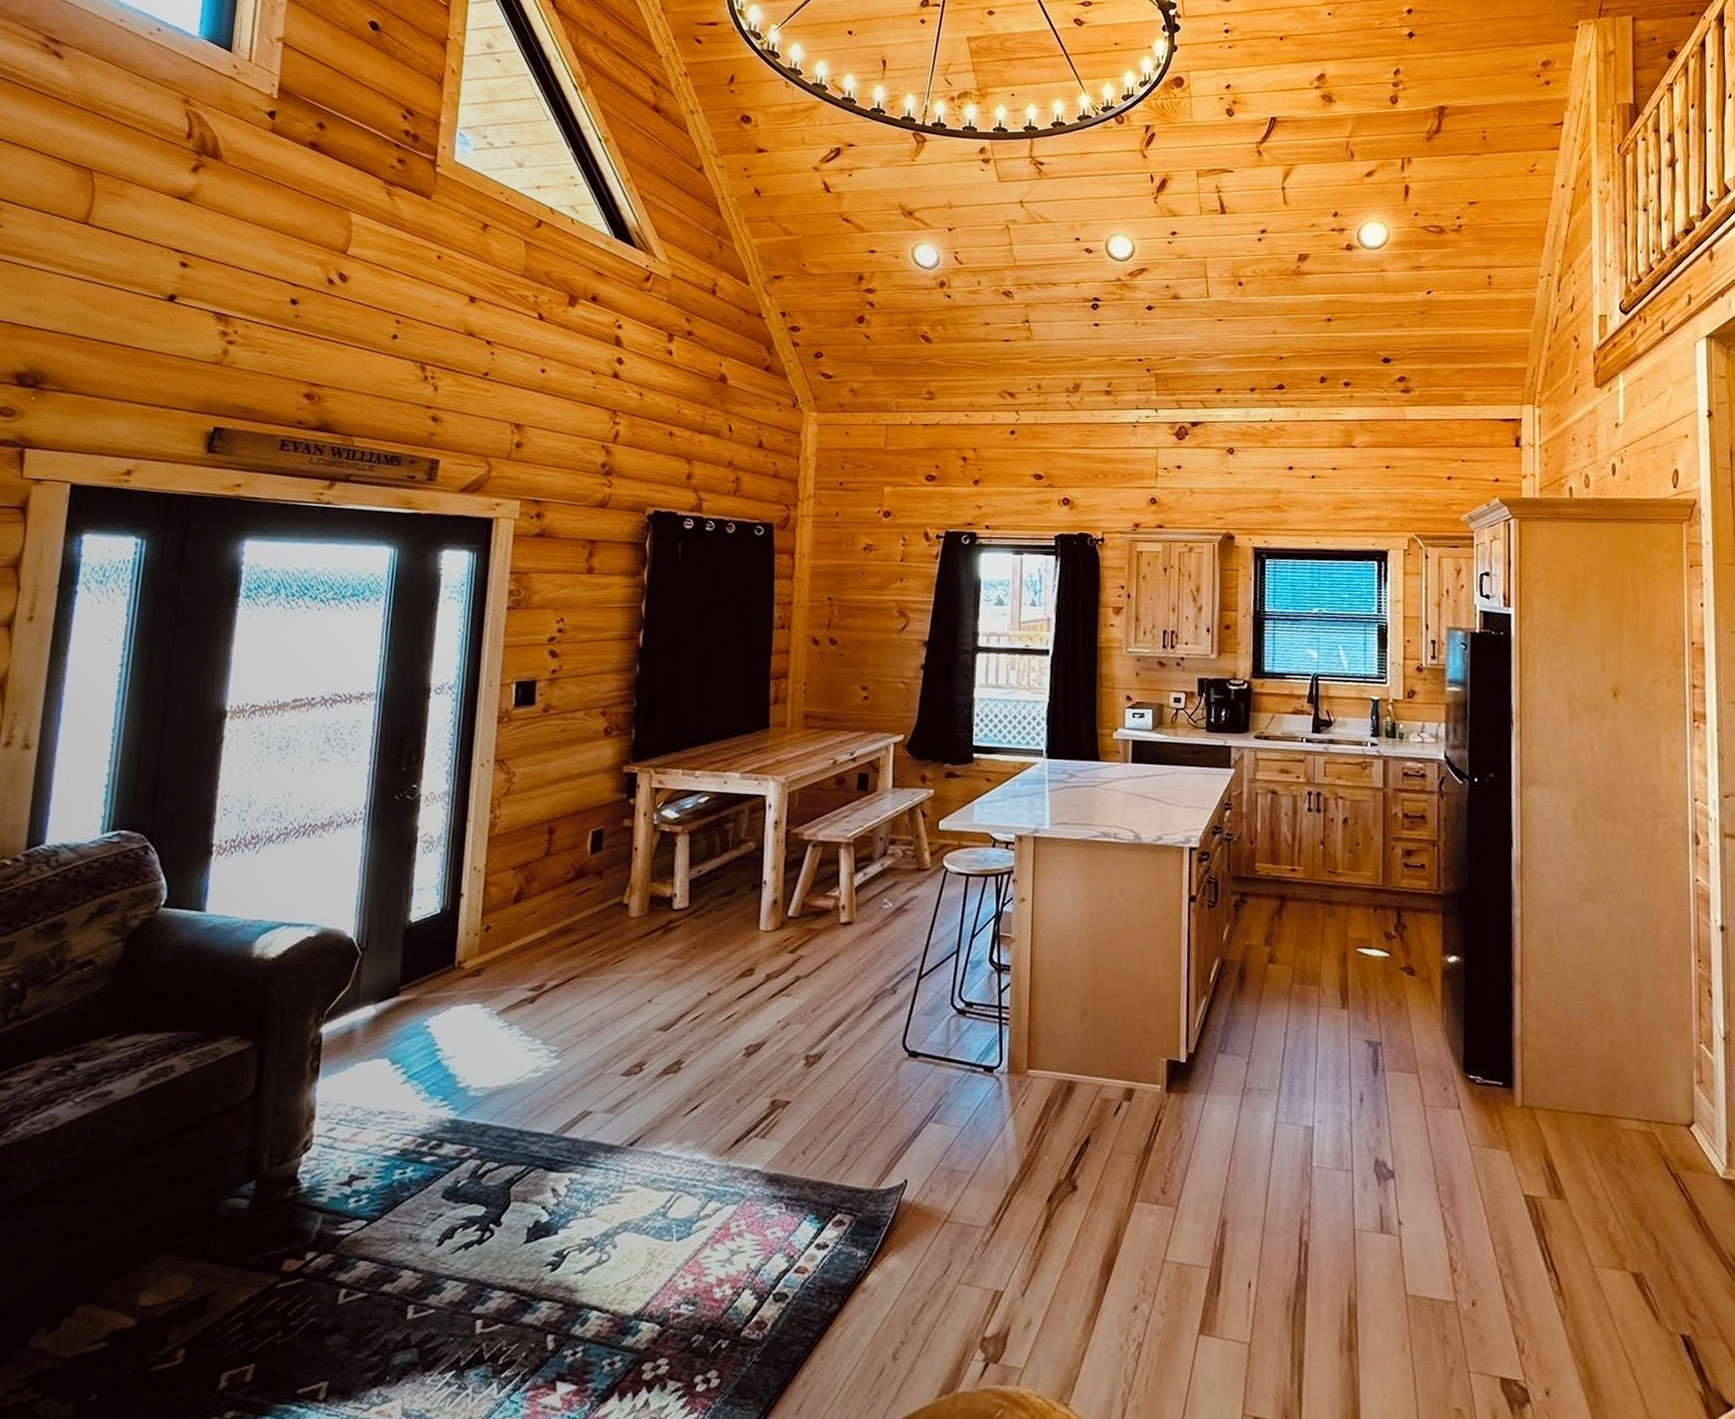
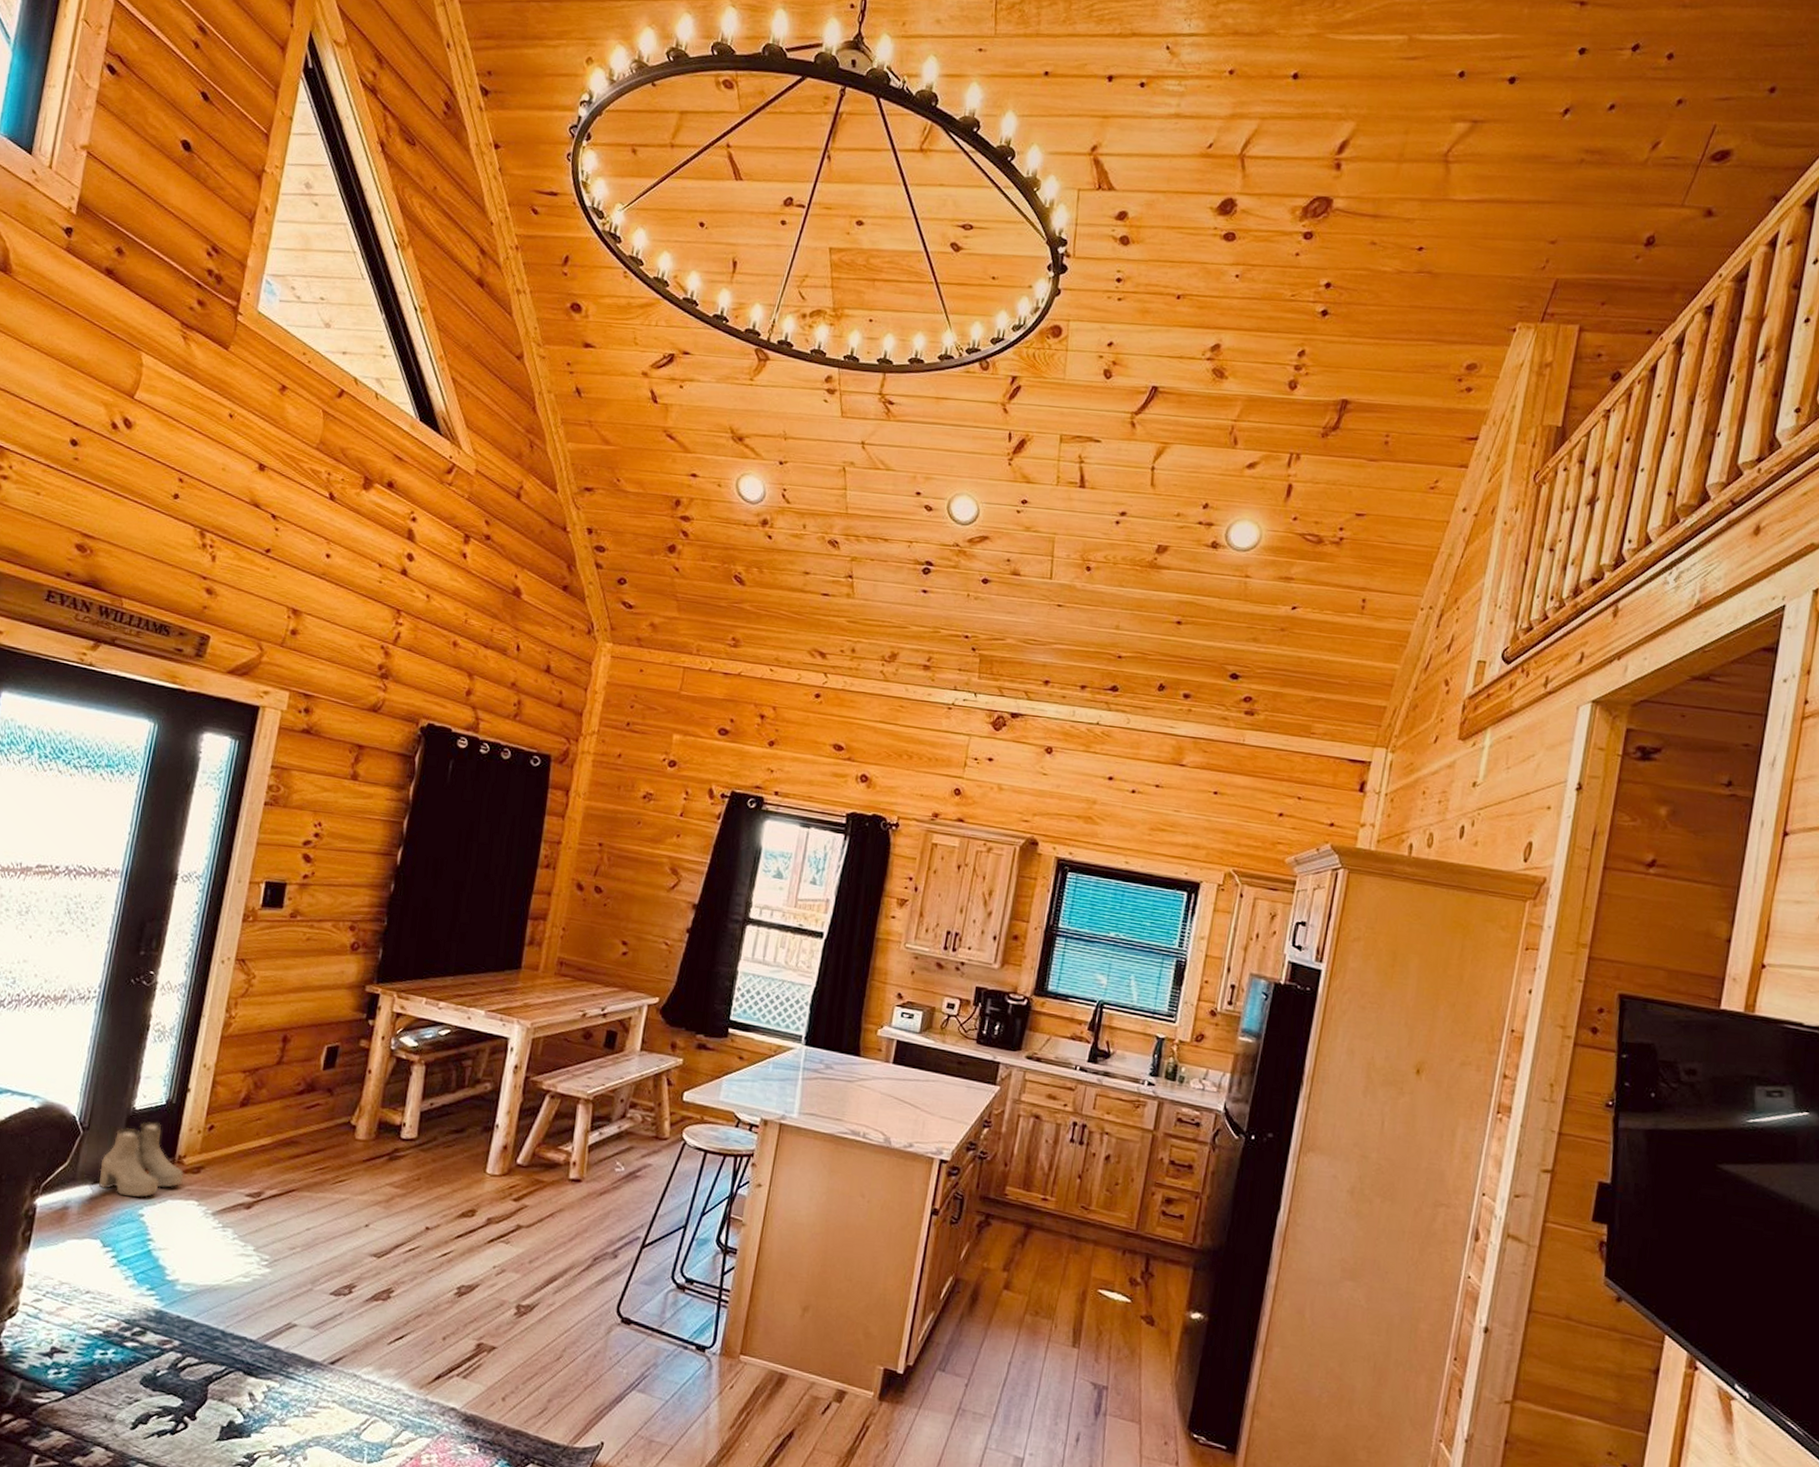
boots: none [382,932,465,1010] -> present [99,1121,184,1198]

